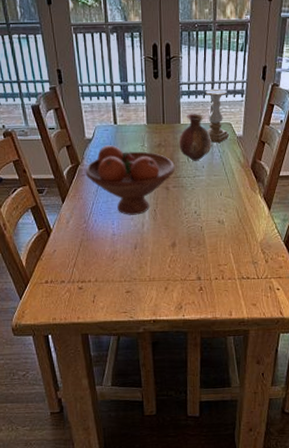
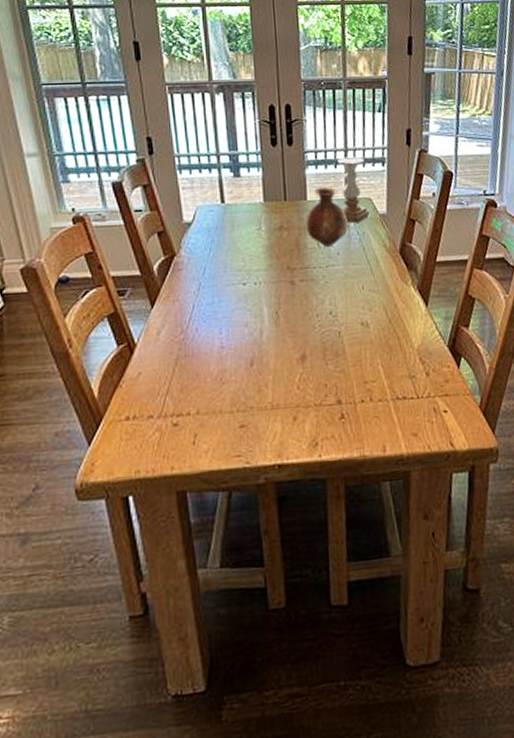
fruit bowl: present [85,145,175,215] -> none [182,229,302,321]

